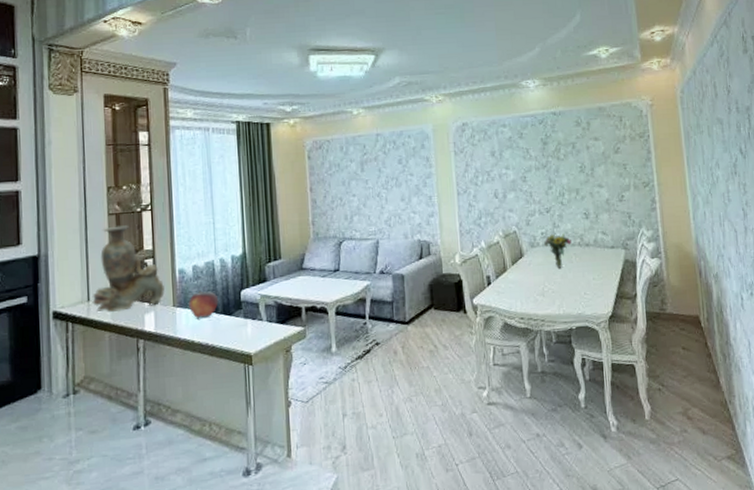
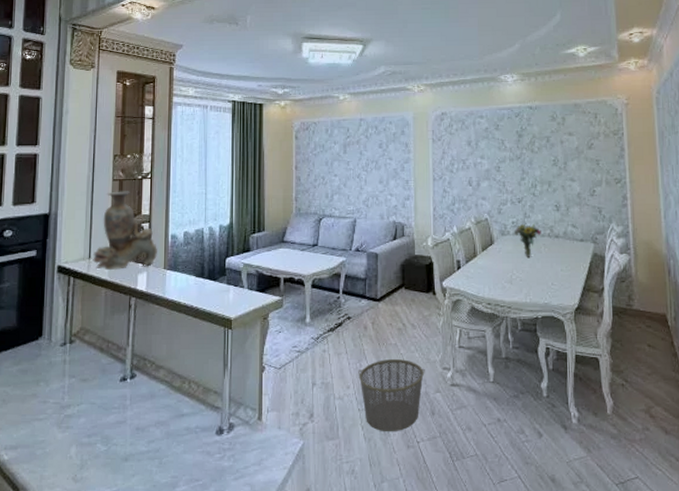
fruit: present [189,291,219,318] -> none [178,256,205,281]
basket: none [390,382,460,457] -> present [358,359,425,431]

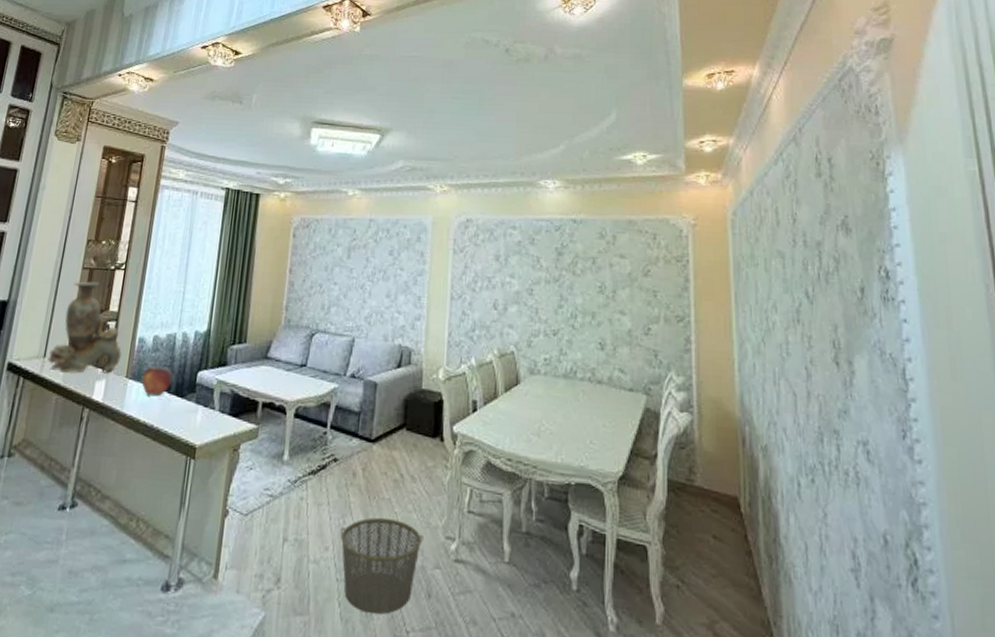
fruit: none [178,256,205,281] -> present [141,364,174,396]
bouquet: present [515,223,541,257] -> none [547,361,580,405]

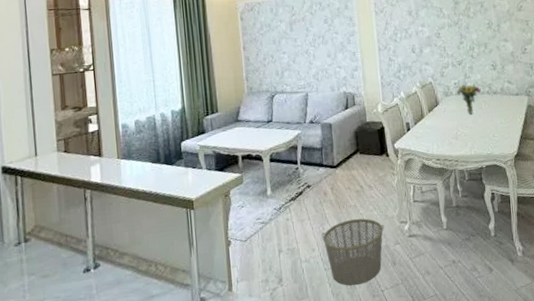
vase with dog figurine: present [47,281,122,375] -> none [39,84,109,166]
fruit: present [141,364,174,396] -> none [132,143,161,169]
bouquet: none [547,361,580,405] -> present [457,82,481,114]

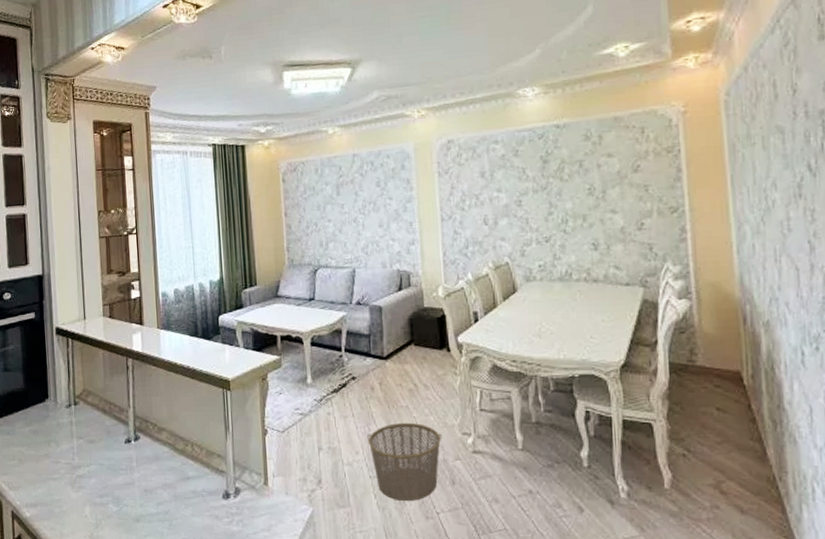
bouquet: present [457,82,481,114] -> none [542,266,576,306]

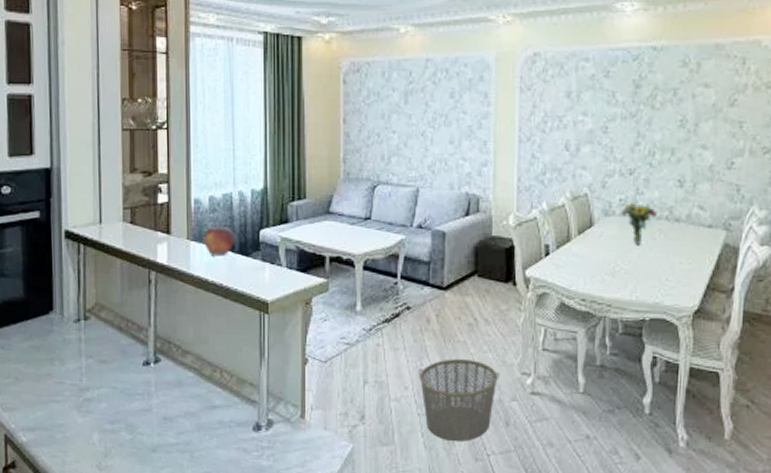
fruit: none [171,314,199,341] -> present [204,225,236,255]
bouquet: none [542,266,576,306] -> present [622,201,657,245]

